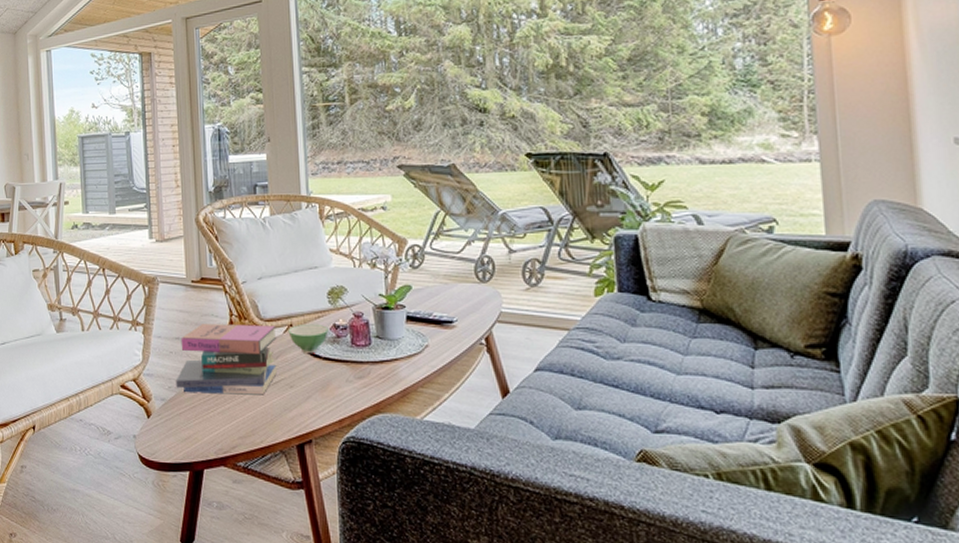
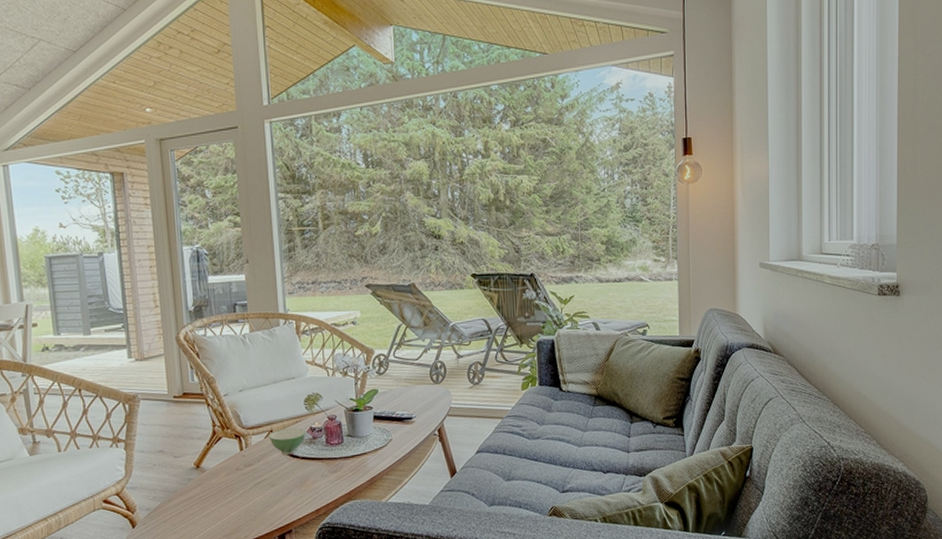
books: present [175,324,277,395] -> none [160,432,259,501]

